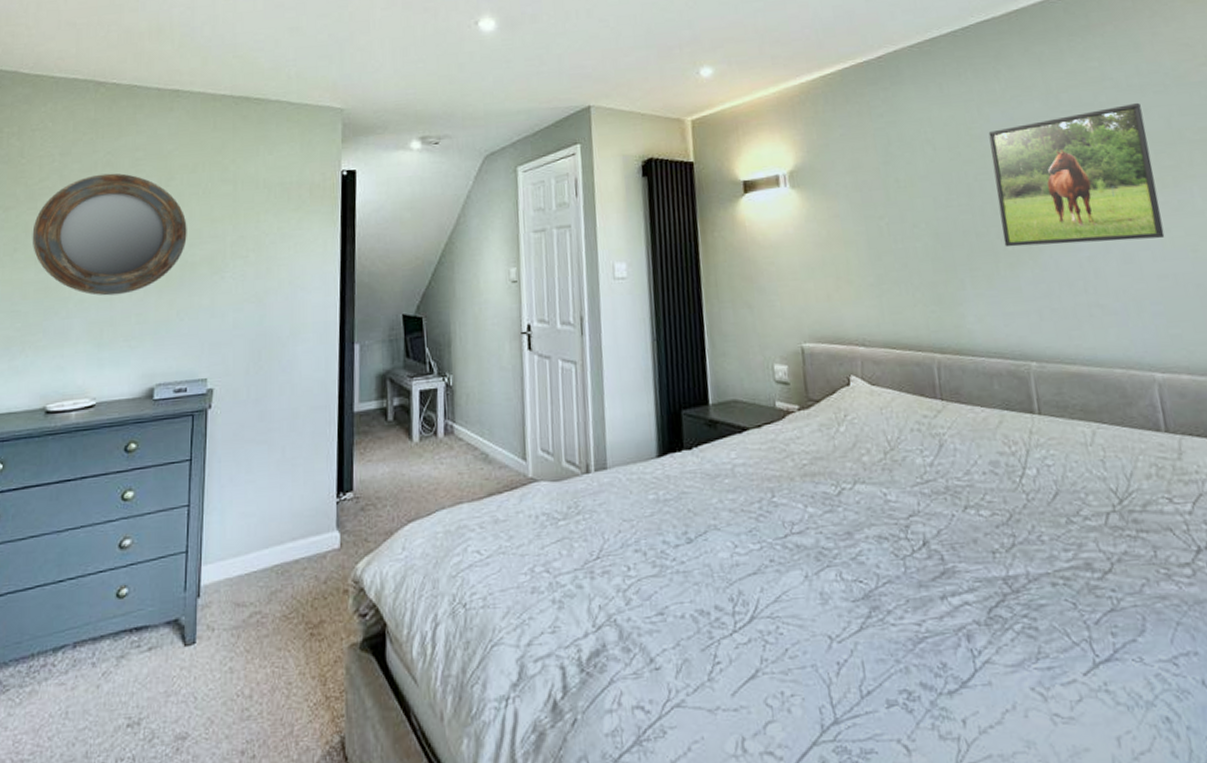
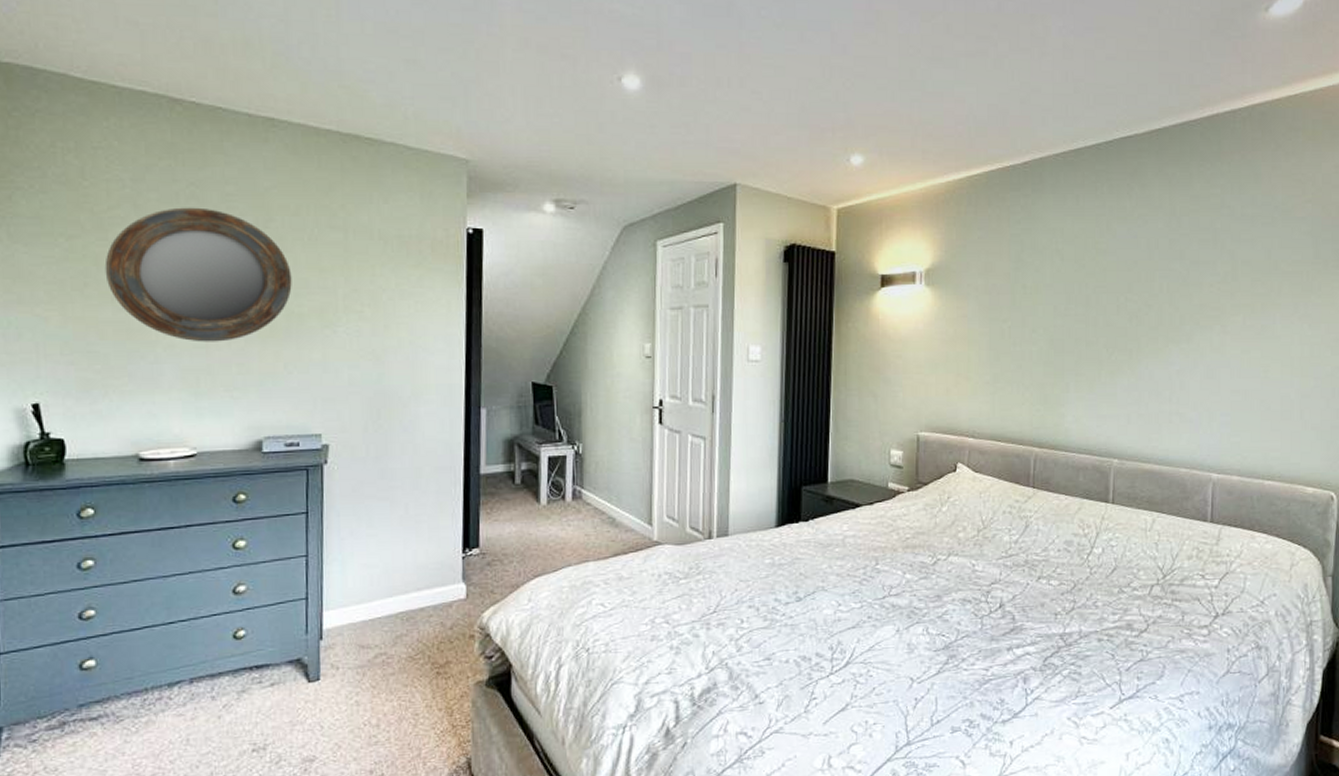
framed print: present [988,102,1165,247] -> none [1109,232,1248,358]

